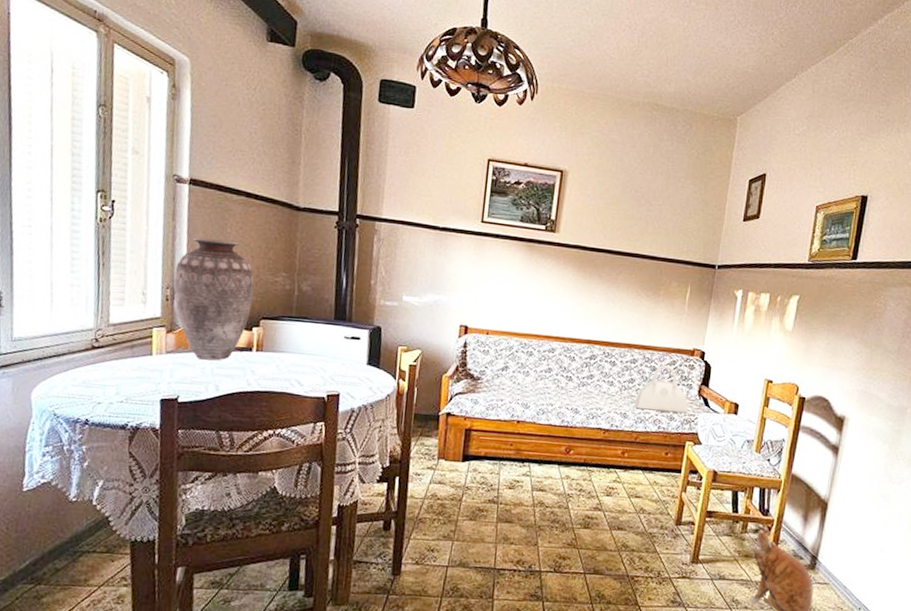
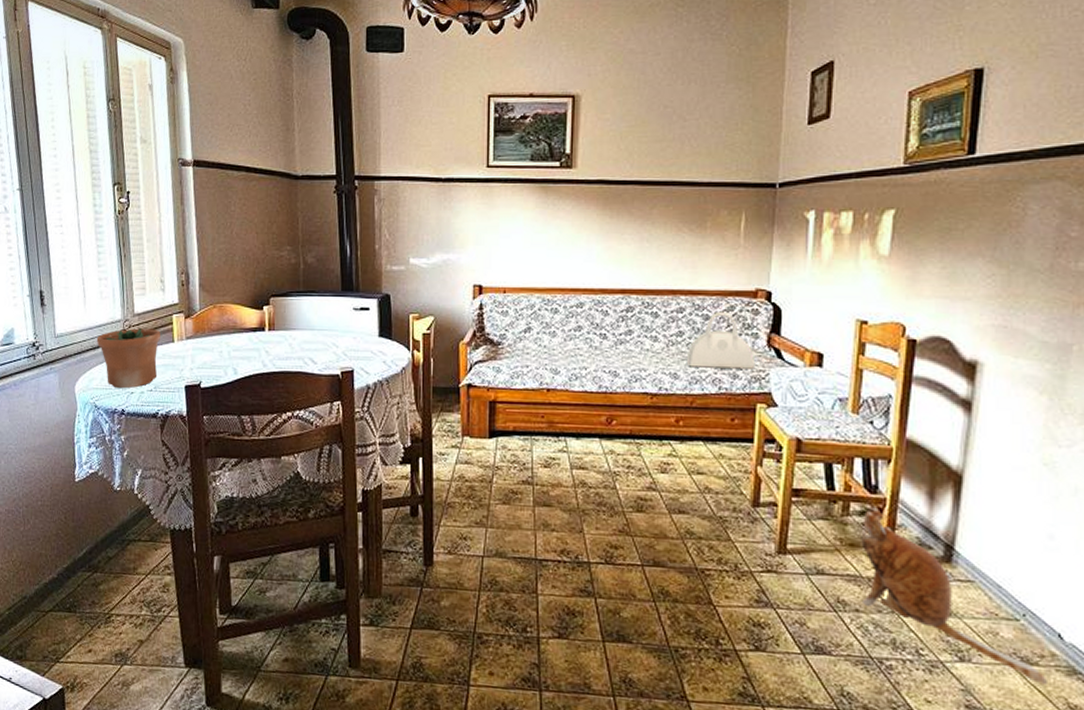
planter: none [62,338,138,399] -> present [96,328,160,389]
vase: present [174,237,254,361] -> none [187,219,261,343]

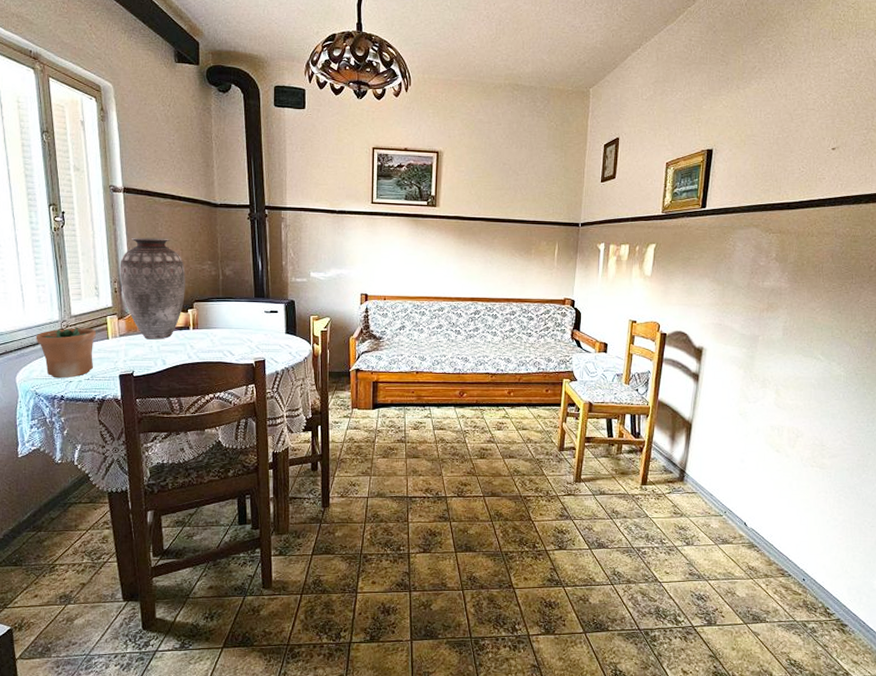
vase: none [187,219,261,343] -> present [120,237,186,340]
handbag: present [686,311,756,369] -> none [516,314,563,355]
cat: present [861,507,1047,684] -> none [628,447,737,555]

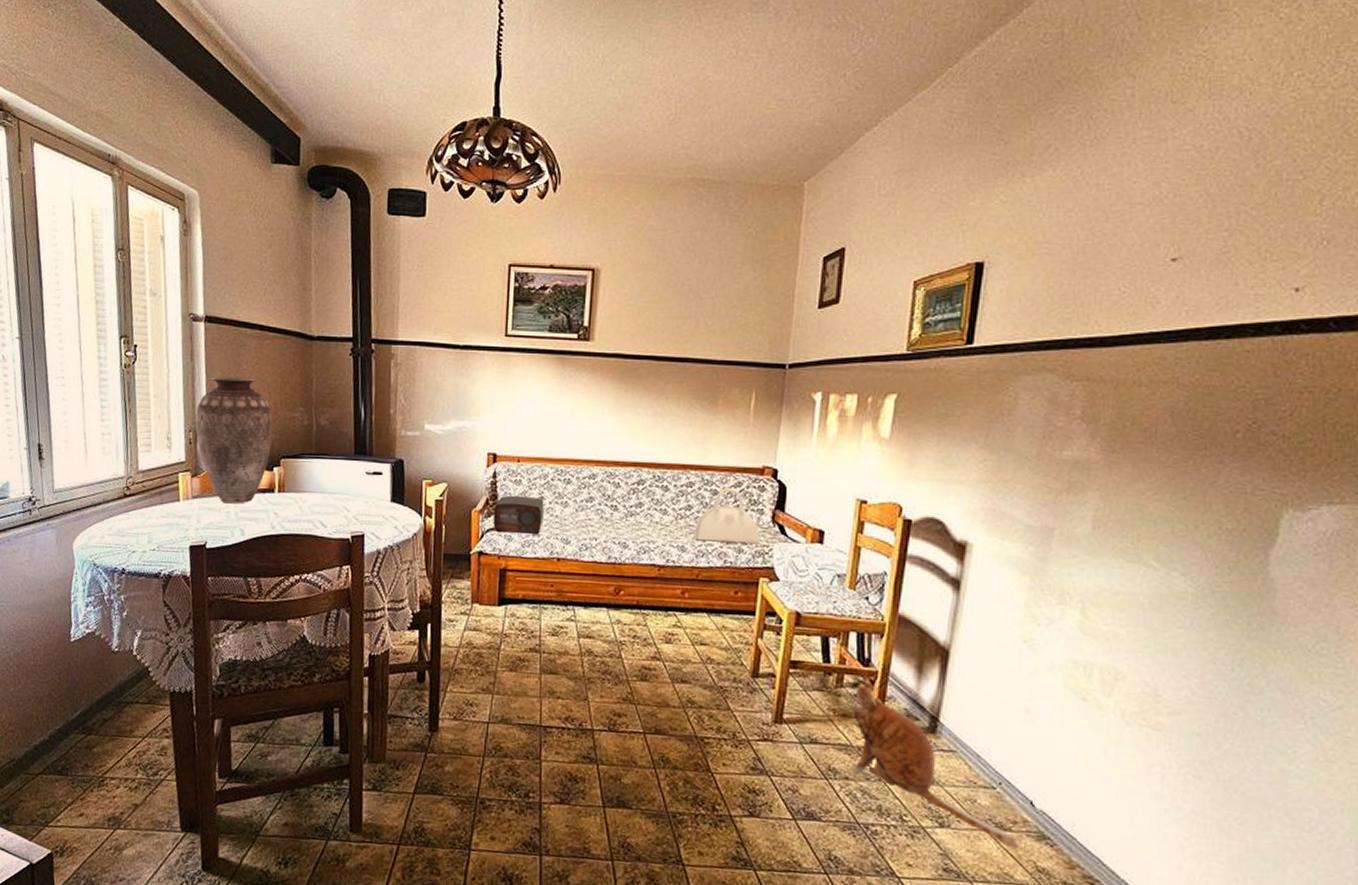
planter: present [36,328,96,379] -> none [97,486,165,548]
radio: none [366,325,405,355] -> present [493,495,544,535]
handbag: none [516,314,563,355] -> present [693,487,760,544]
cat: none [628,447,737,555] -> present [851,679,1019,848]

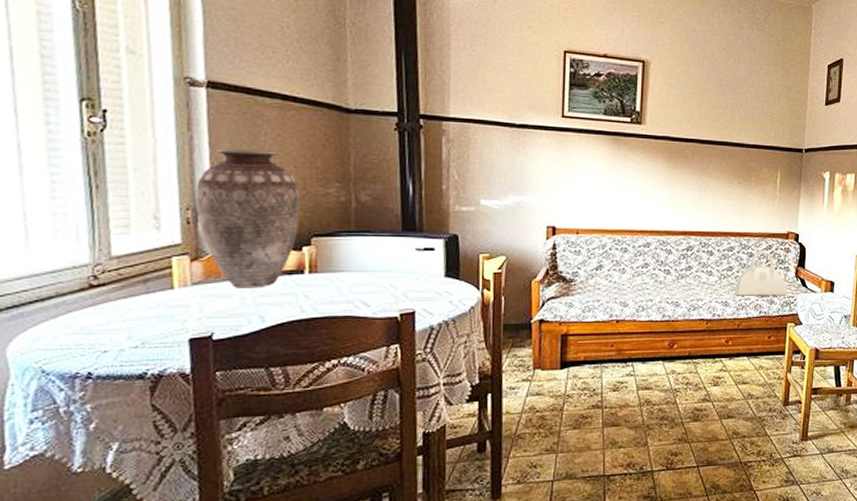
radio: present [493,495,544,535] -> none [553,265,603,301]

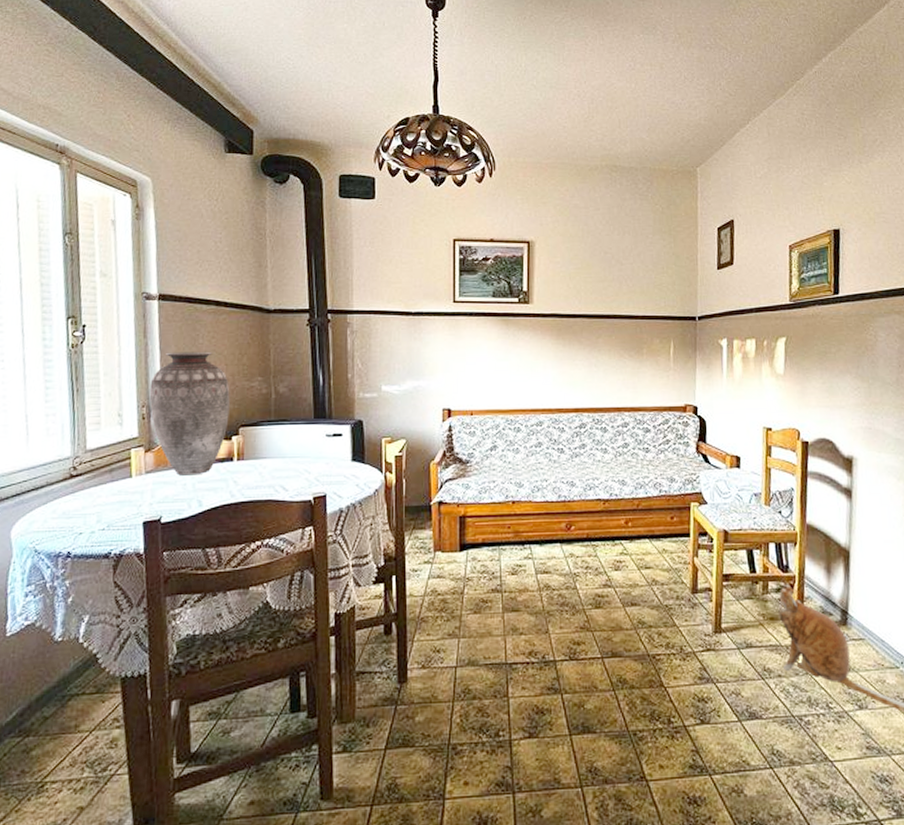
handbag: present [734,249,787,296] -> none [631,424,688,474]

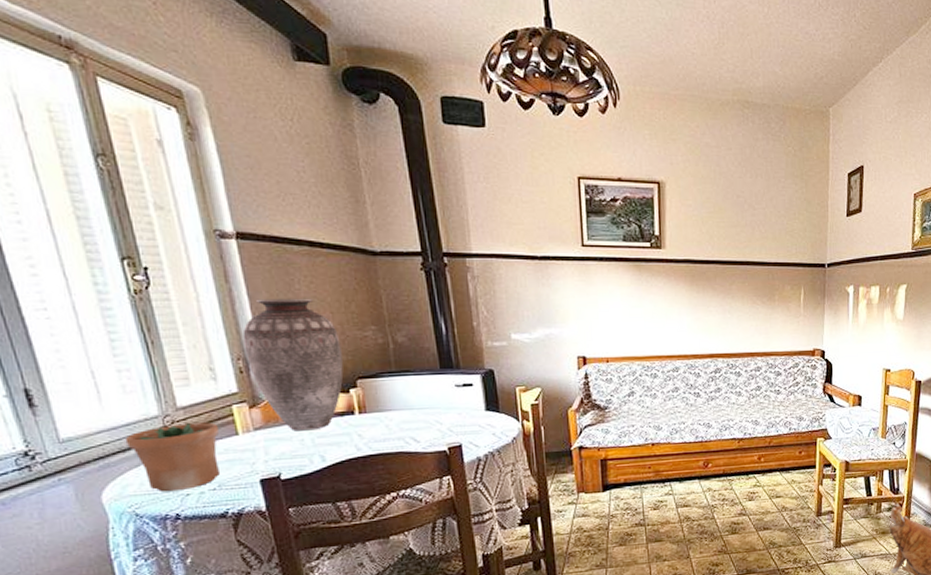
planter: none [40,464,116,530] -> present [125,422,220,492]

